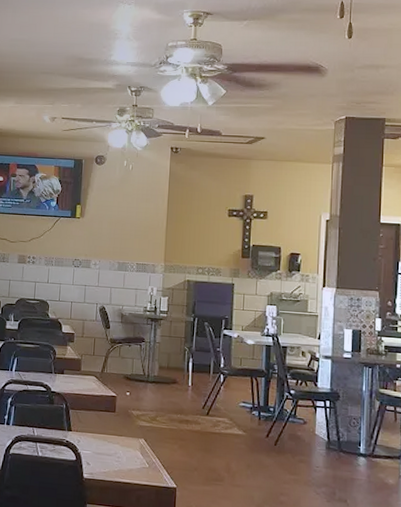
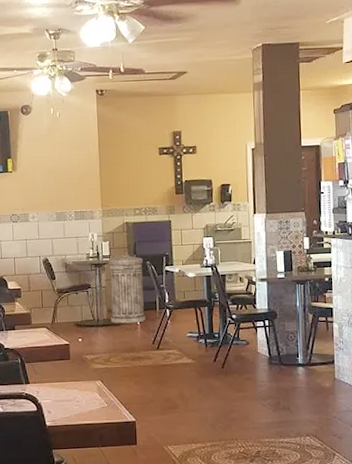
trash can: none [161,311,201,385] -> present [108,253,146,324]

